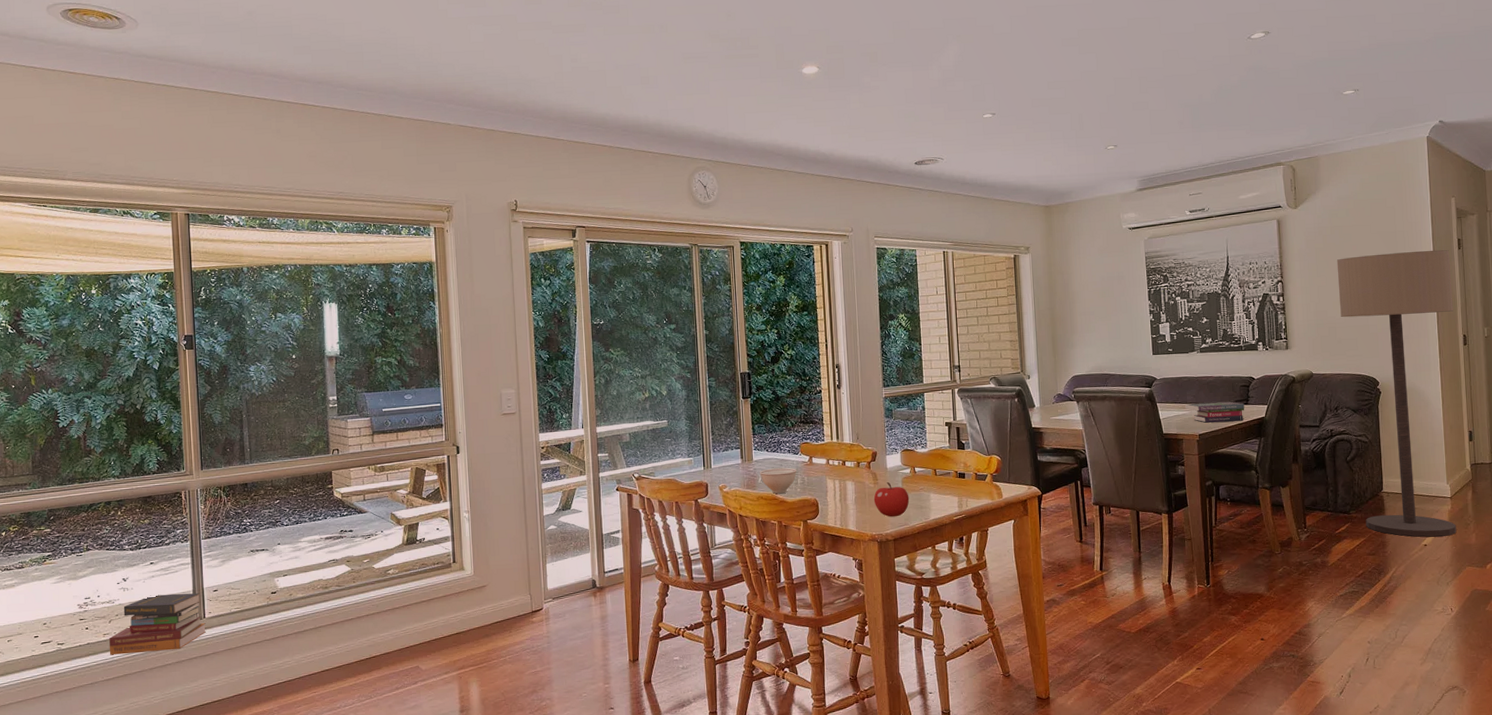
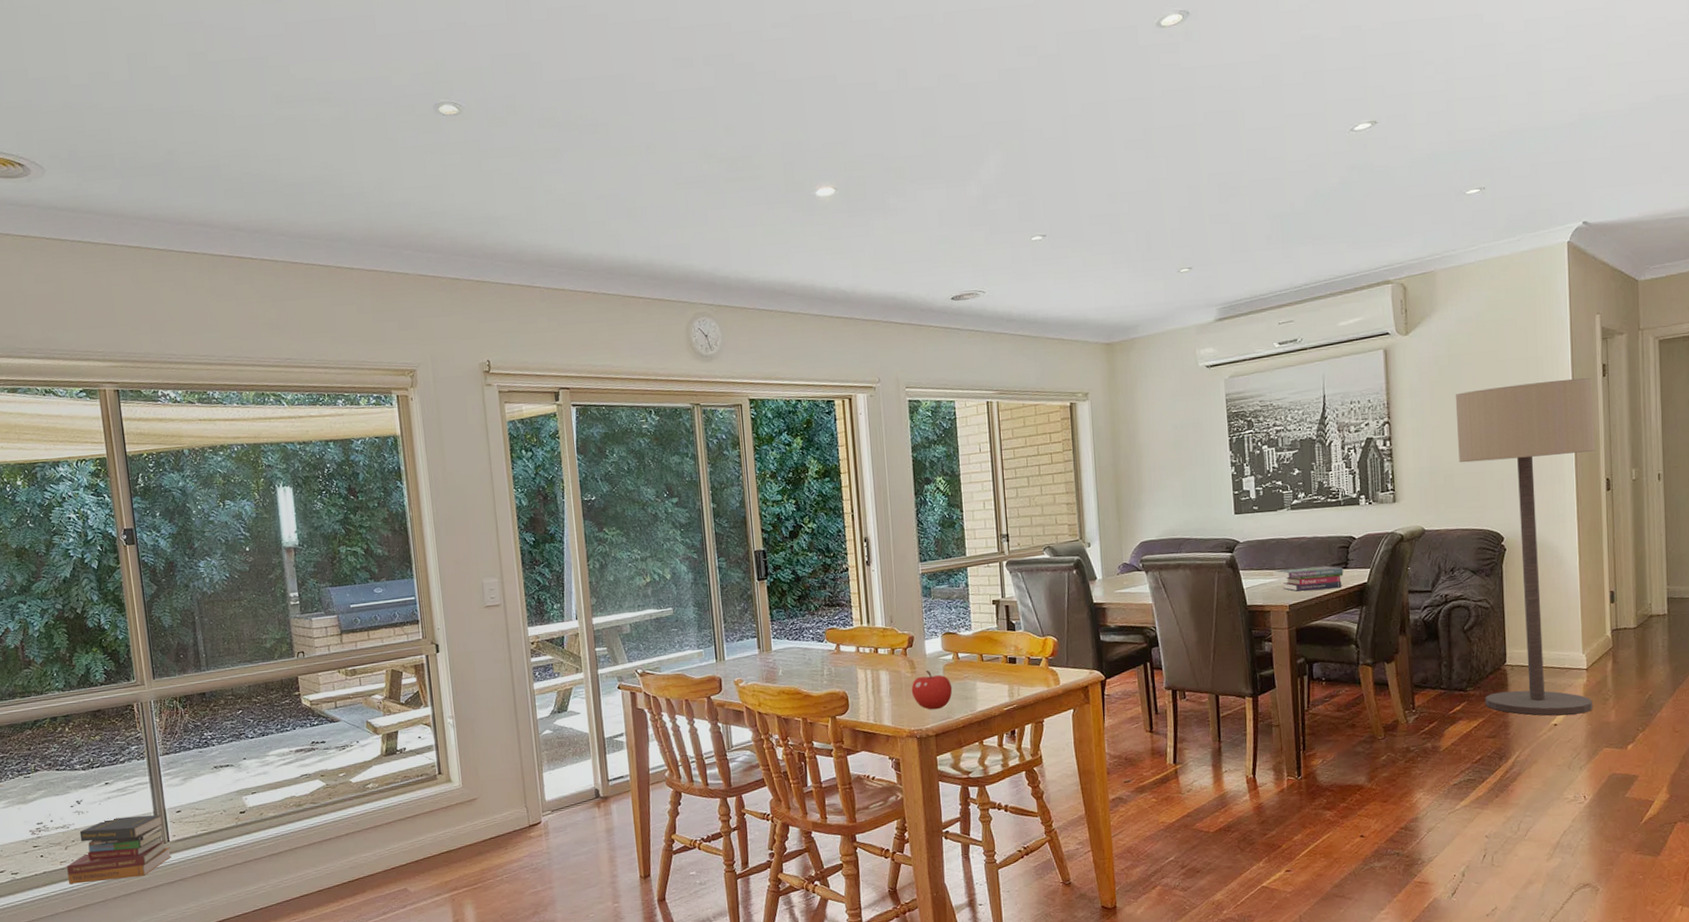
bowl: present [759,467,797,494] -> none [779,657,823,688]

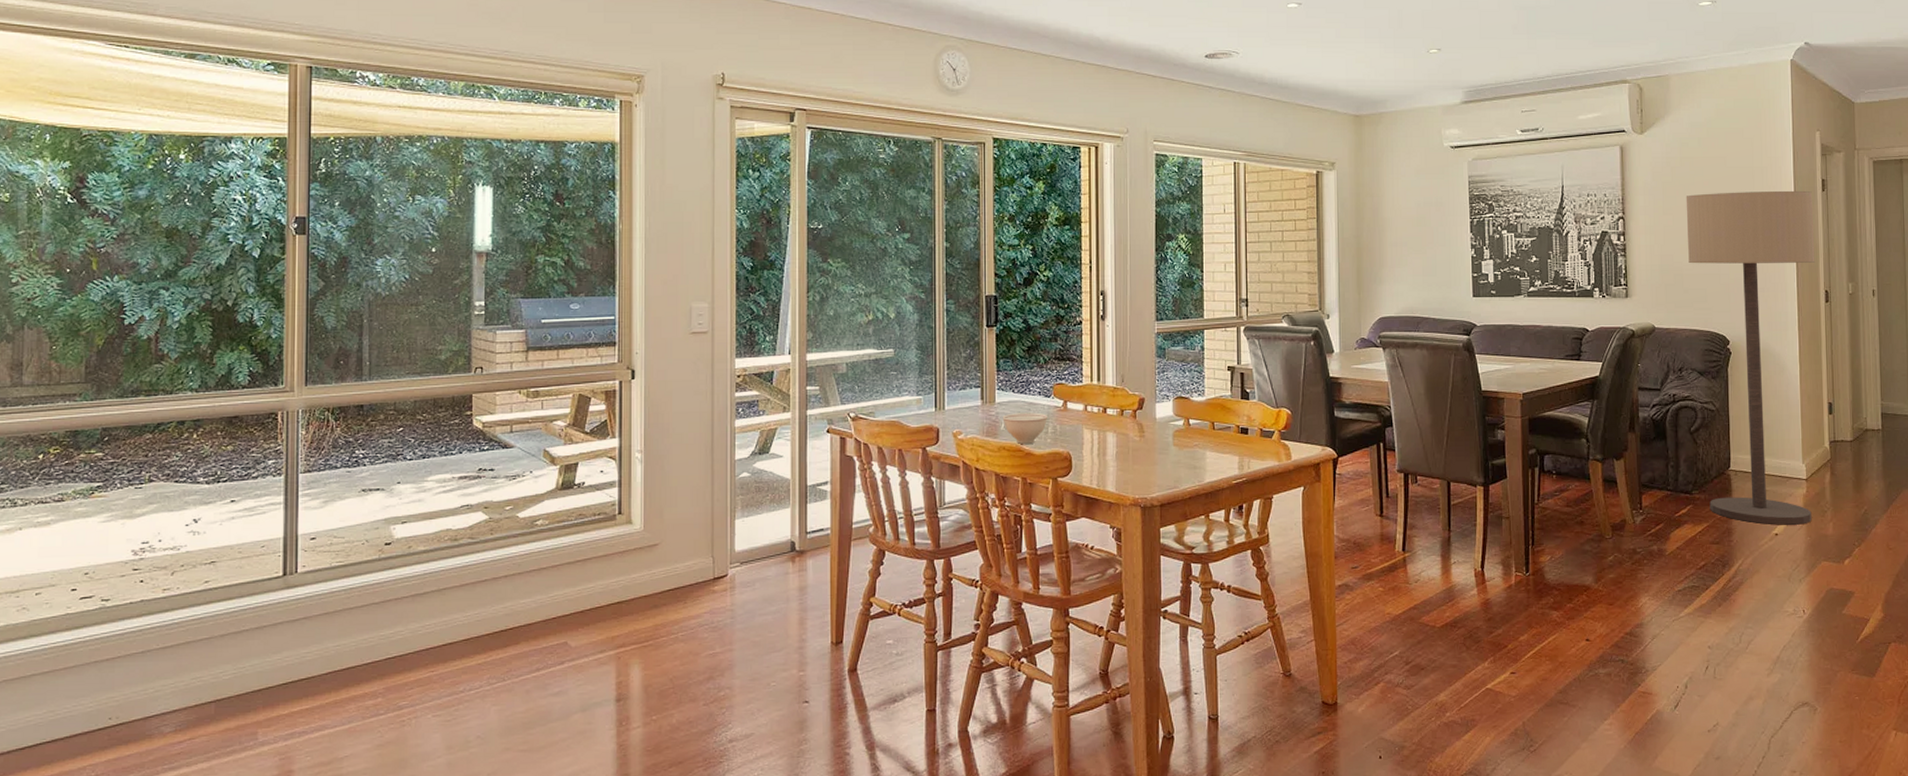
books: present [66,815,172,885] -> none [168,540,297,617]
bowl: none [779,657,823,688] -> present [1002,412,1049,445]
fruit: present [911,670,953,710] -> none [1138,436,1181,478]
books: present [1272,565,1344,592] -> none [1507,356,1576,380]

